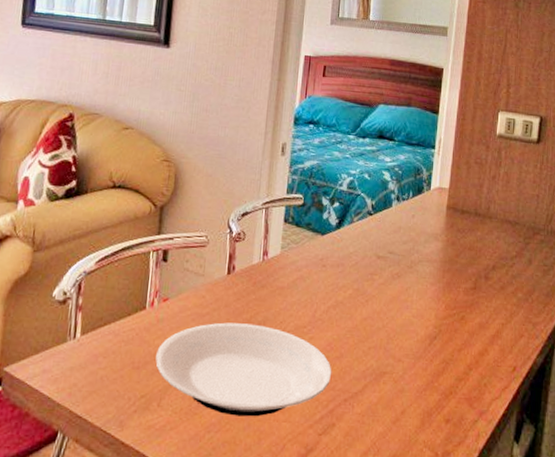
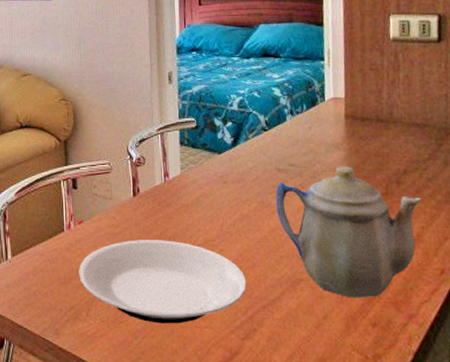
teapot: none [371,257,505,394] -> present [276,166,422,298]

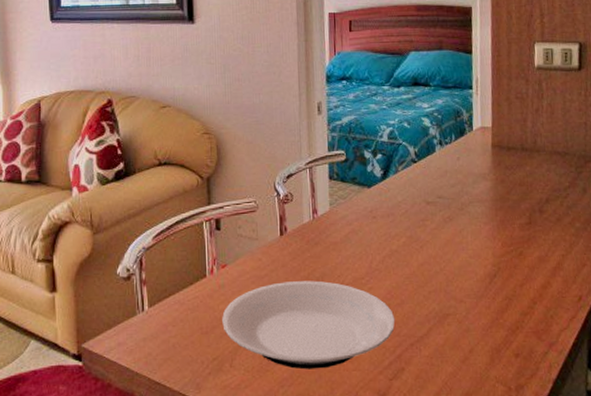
teapot: present [276,166,422,298] -> none [424,196,562,330]

